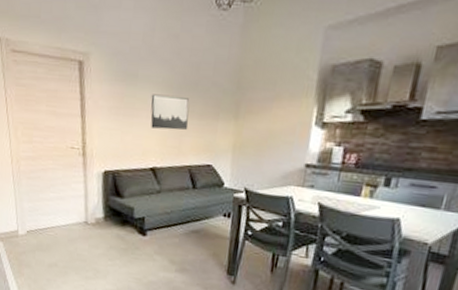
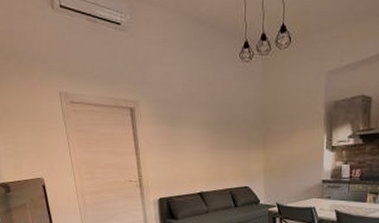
wall art: present [150,94,189,130] -> none [194,132,227,160]

